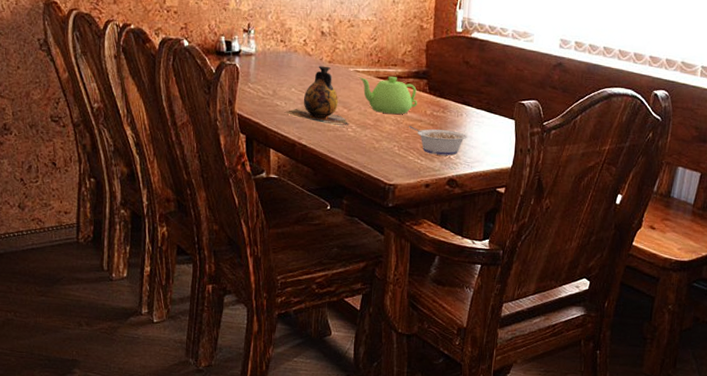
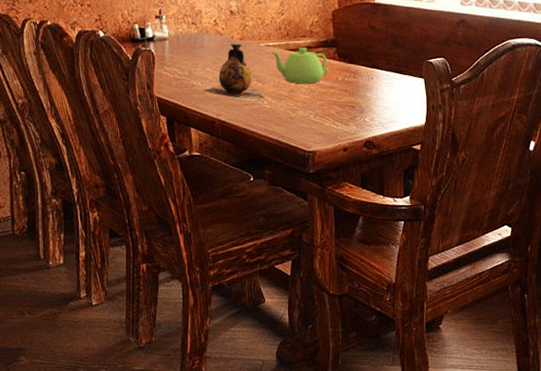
legume: present [408,126,467,156] -> none [321,93,379,119]

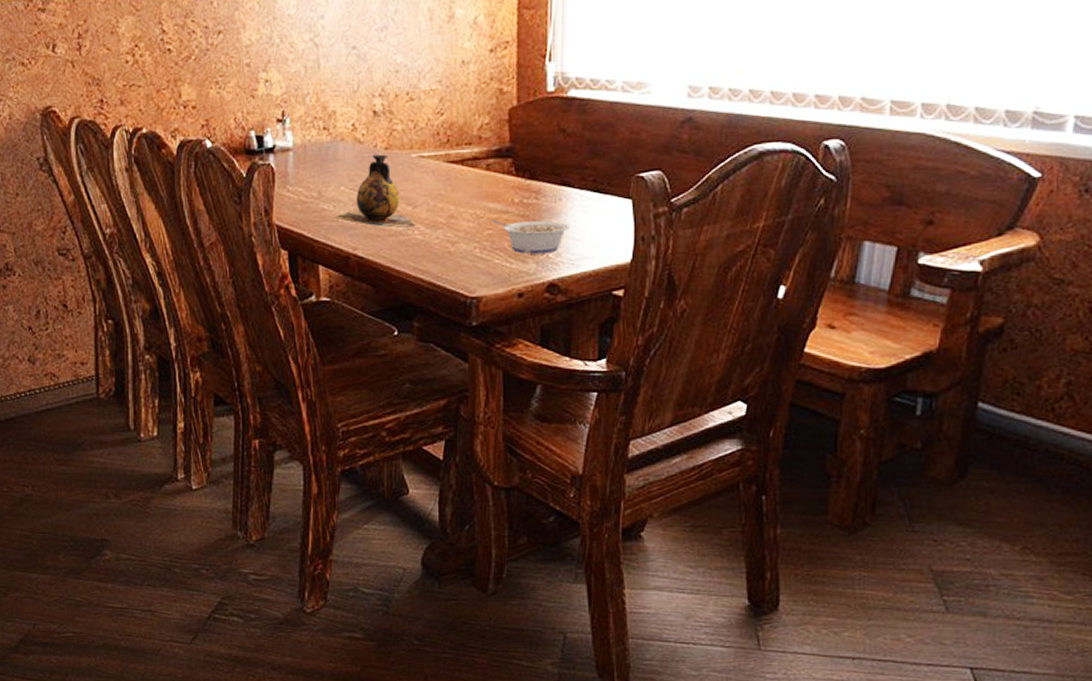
teapot: present [270,48,328,83] -> none [424,159,501,207]
legume: none [321,93,379,119] -> present [491,220,569,254]

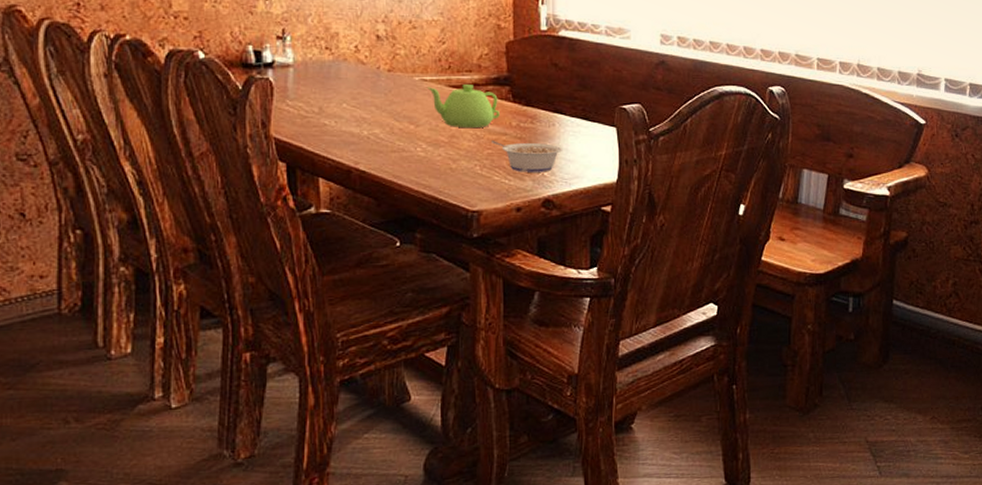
vase: present [333,154,416,229] -> none [335,75,418,146]
teapot: none [424,159,501,207] -> present [426,85,500,127]

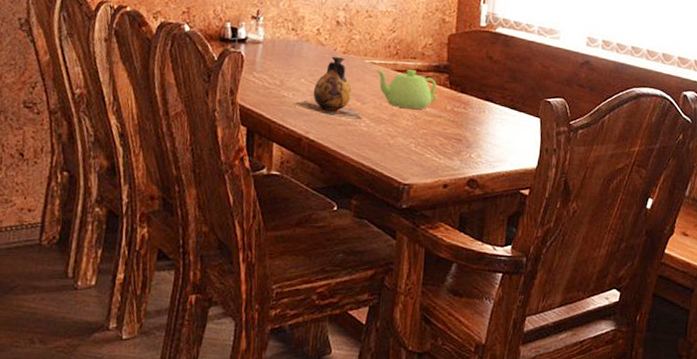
vase: none [335,75,418,146] -> present [291,56,363,121]
legume: present [490,141,562,172] -> none [426,121,490,154]

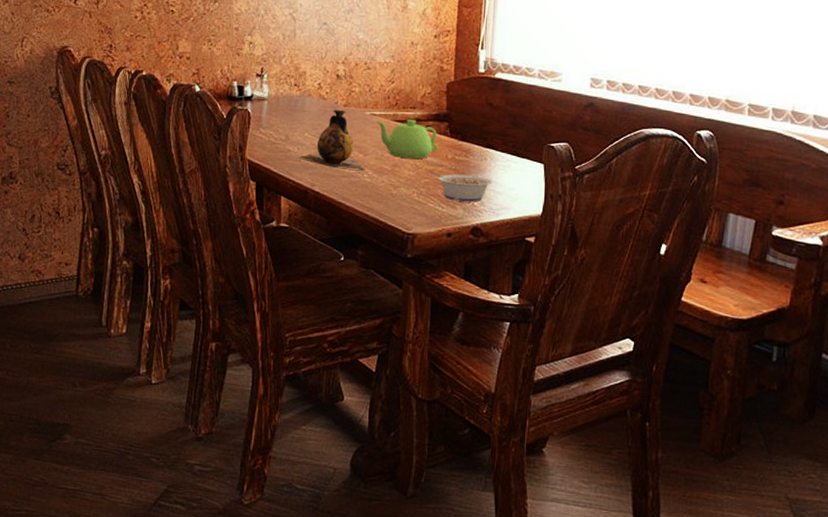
legume: none [426,121,490,154] -> present [428,171,492,202]

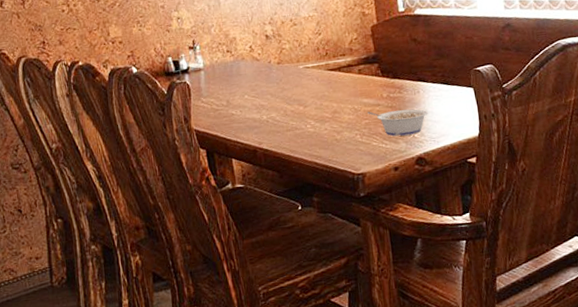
vase: present [297,109,365,172] -> none [241,67,308,125]
teapot: present [375,120,438,159] -> none [309,66,372,104]

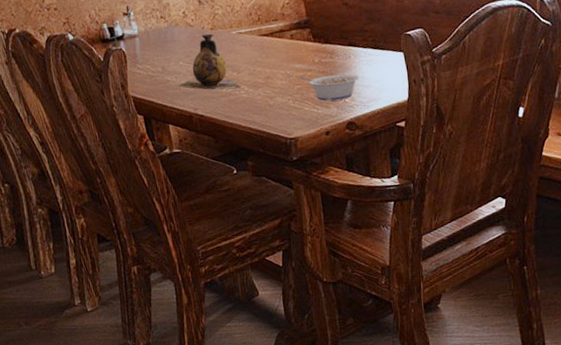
vase: none [241,67,308,125] -> present [176,33,241,91]

